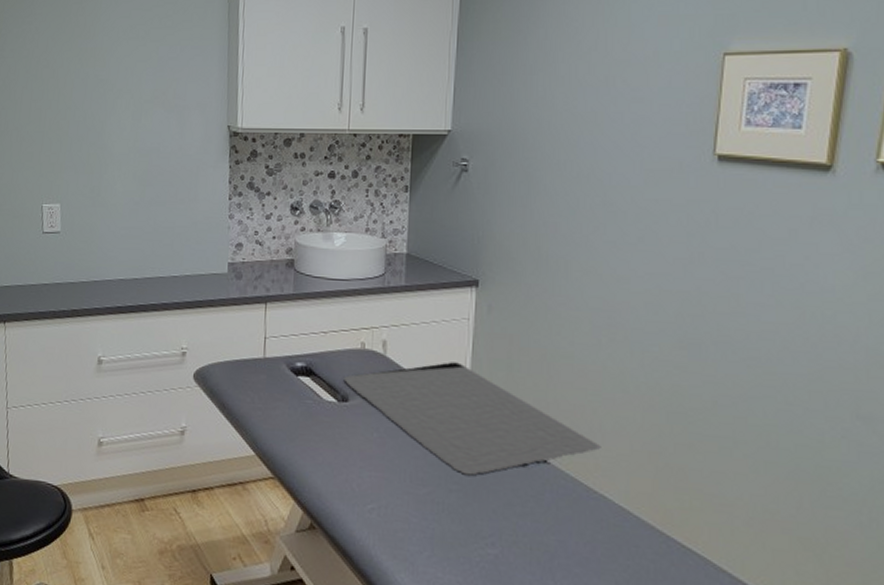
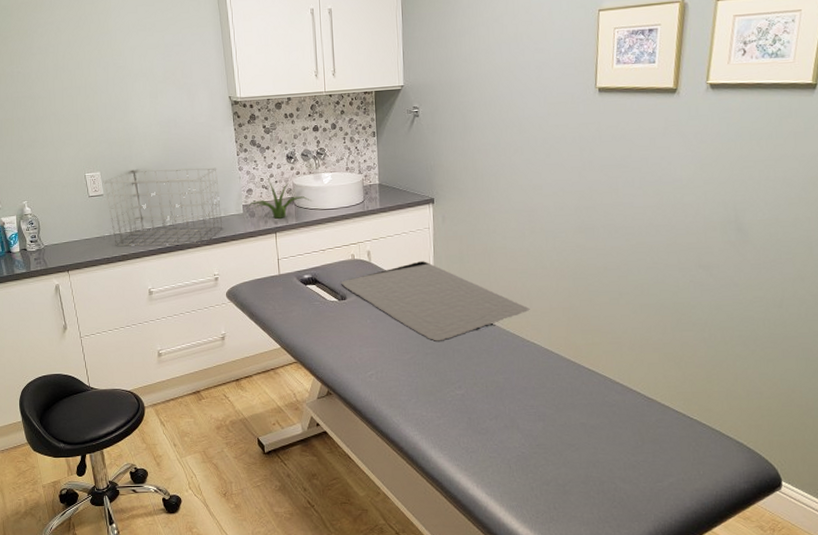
basket: none [62,206,202,308] -> present [103,167,222,247]
plant: none [232,233,317,285] -> present [246,179,311,219]

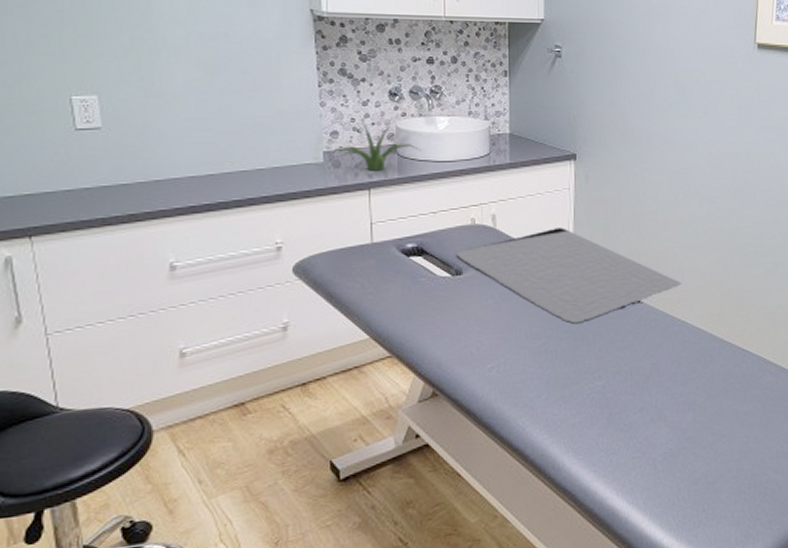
basket: present [103,167,222,247] -> none [102,97,291,203]

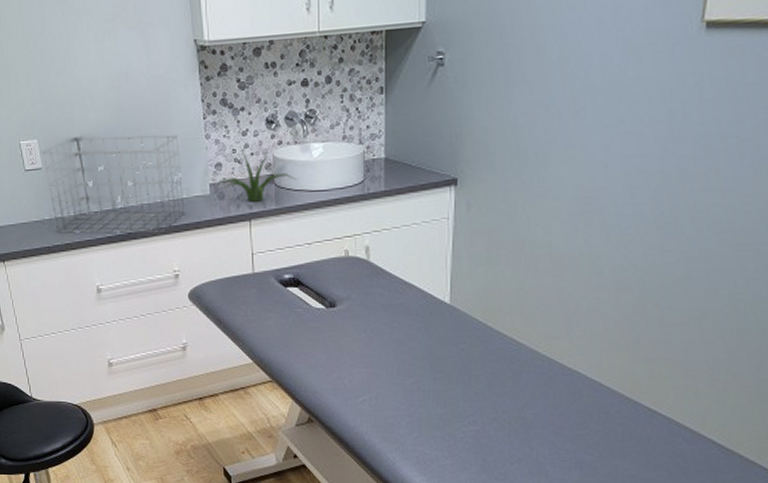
basket: none [102,97,291,203] -> present [41,134,184,234]
bath mat: present [456,228,682,324] -> none [330,261,576,364]

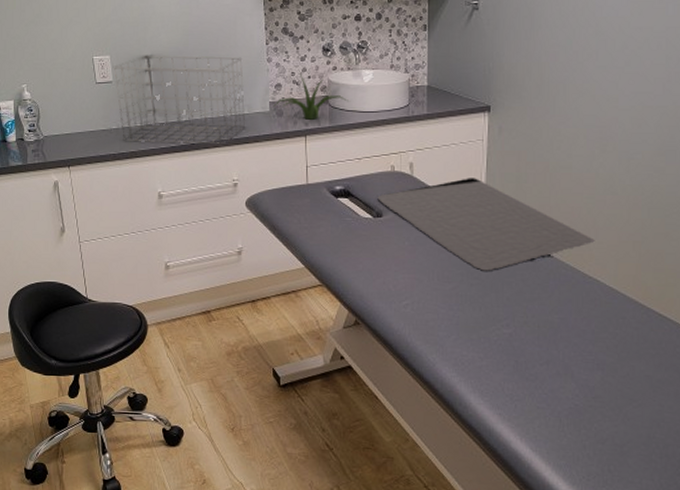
bath mat: none [330,261,576,364] -> present [377,178,595,271]

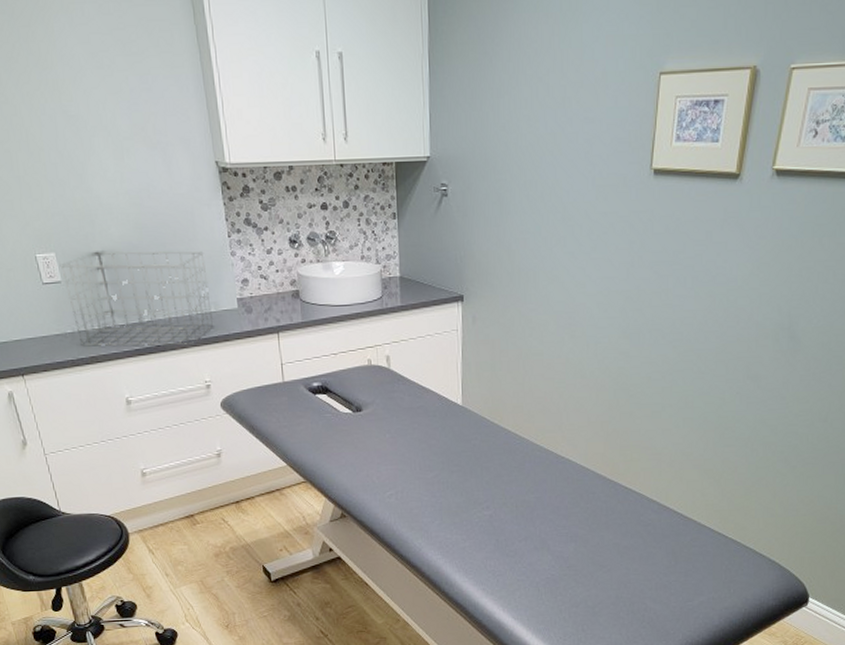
plant: present [273,73,349,120] -> none [241,267,320,316]
bath mat: present [377,178,595,271] -> none [356,368,566,458]

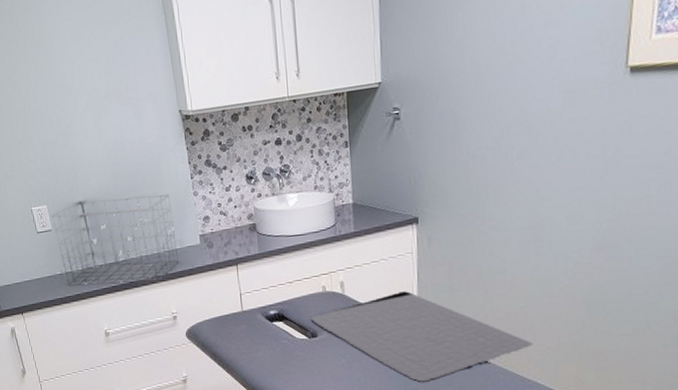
bath mat: none [356,368,566,458] -> present [311,291,533,382]

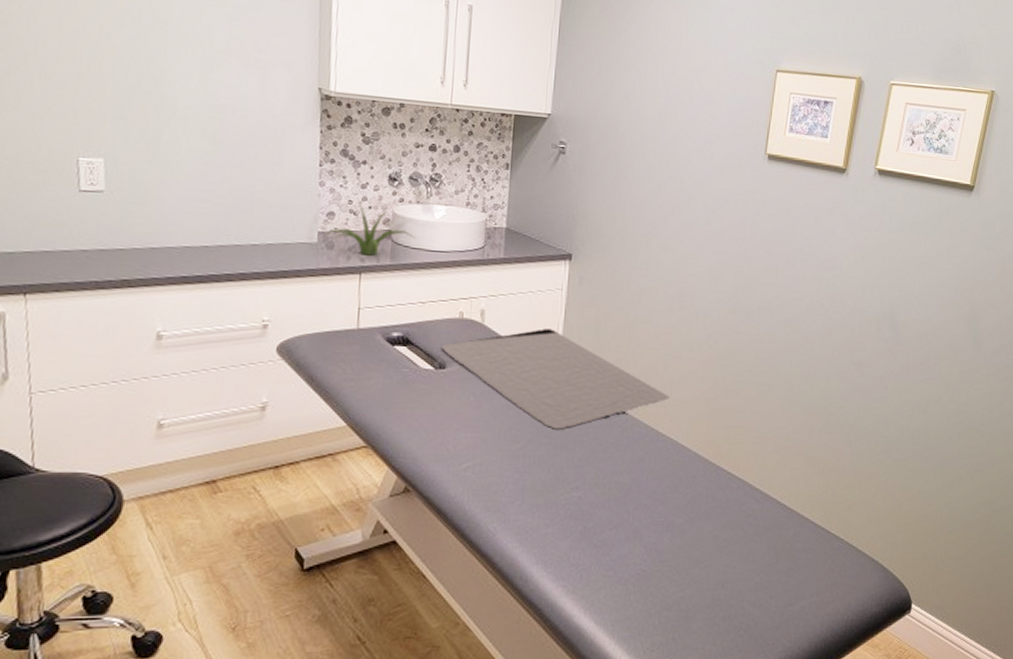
basket: present [50,194,178,285] -> none [106,163,287,278]
plant: none [203,204,276,249] -> present [322,202,415,256]

